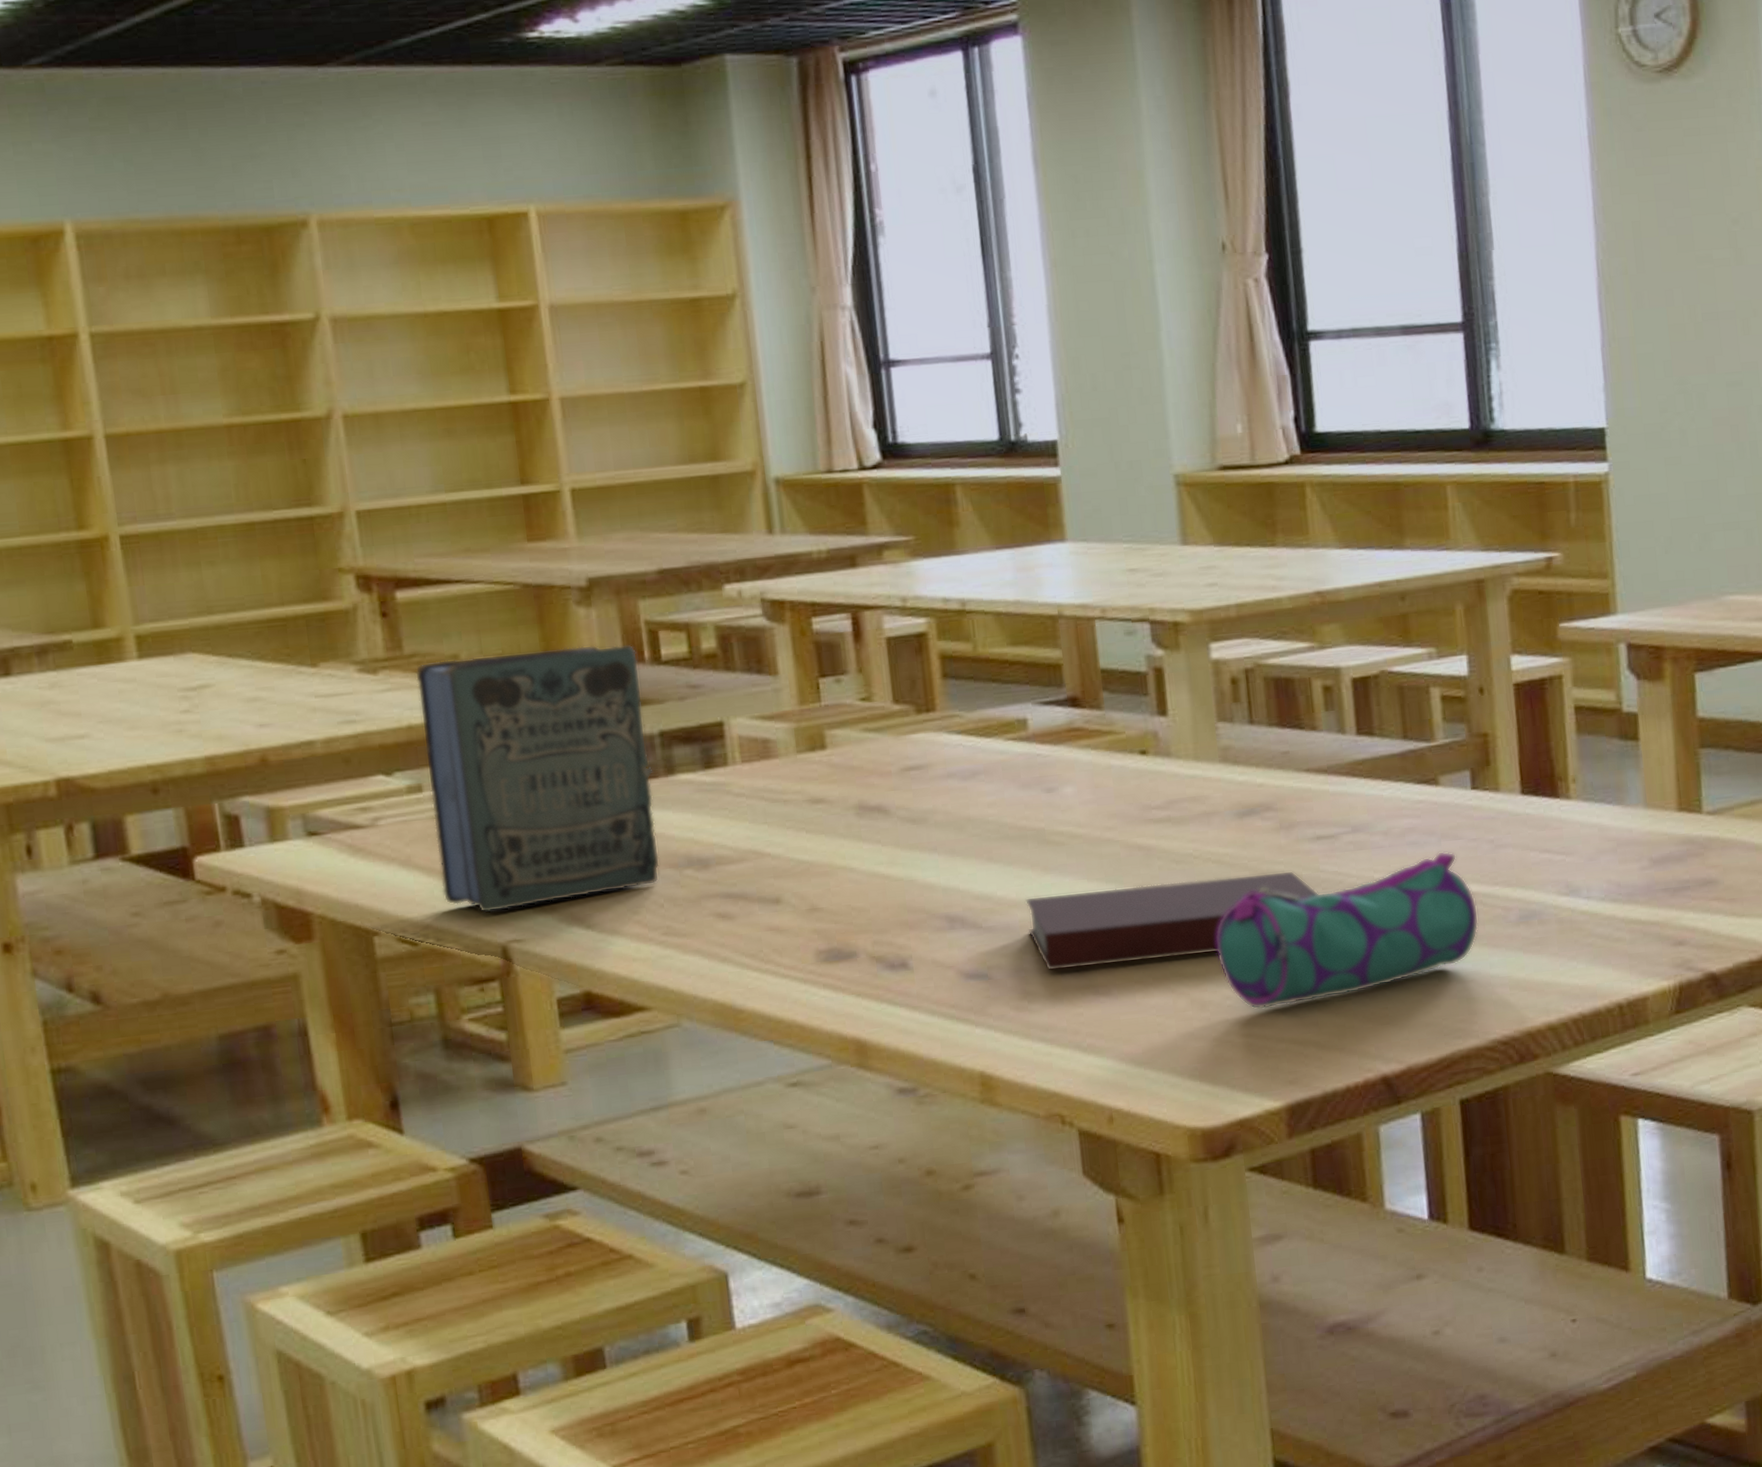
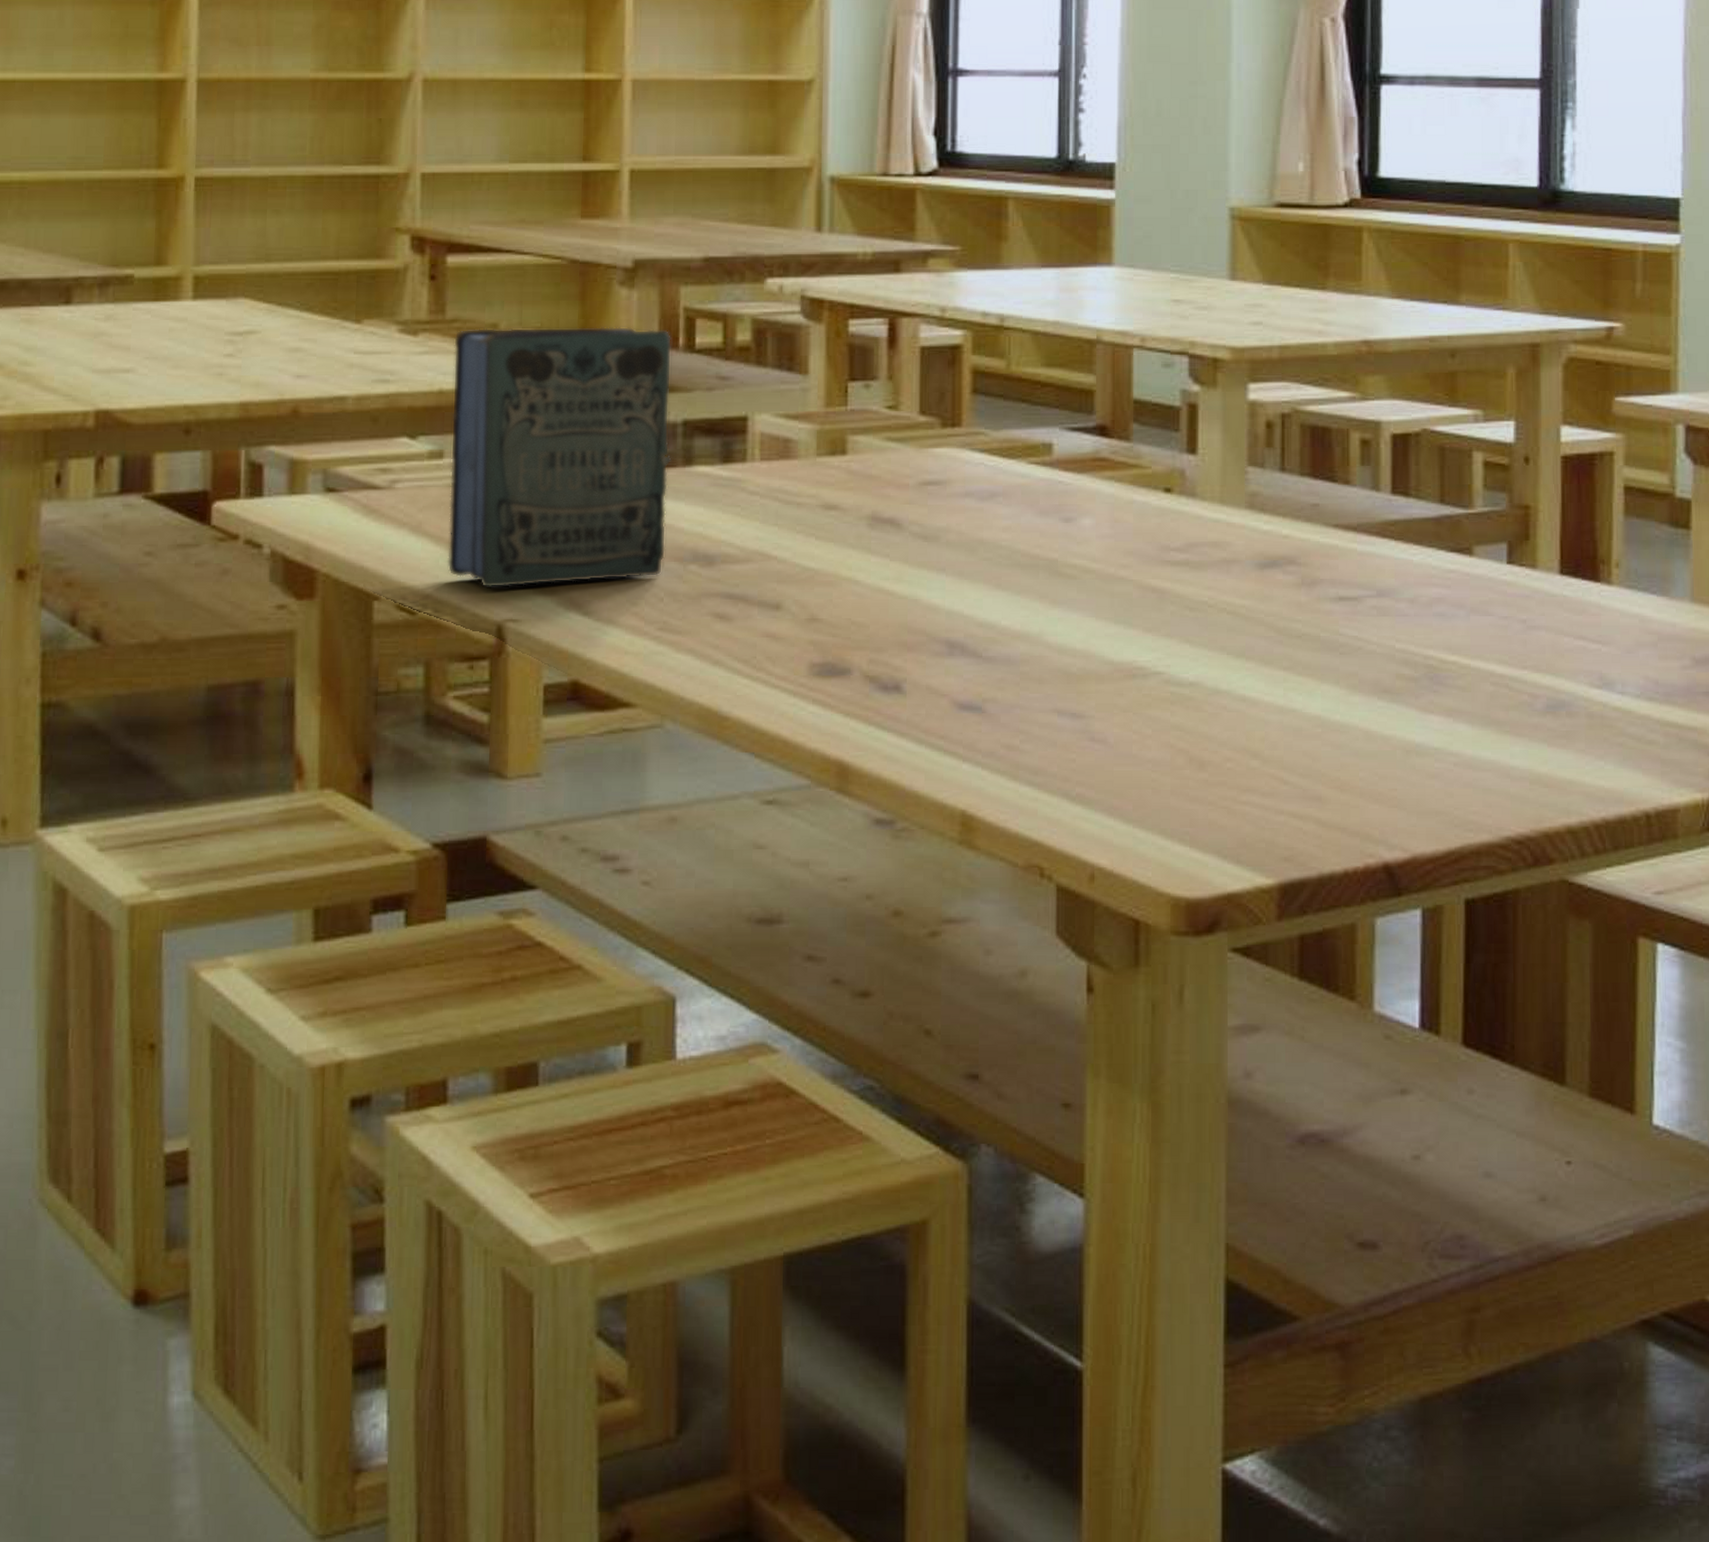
notebook: present [1025,870,1319,971] -> none [1028,629,1336,711]
pencil case: present [1215,851,1479,1010] -> none [1221,627,1503,776]

